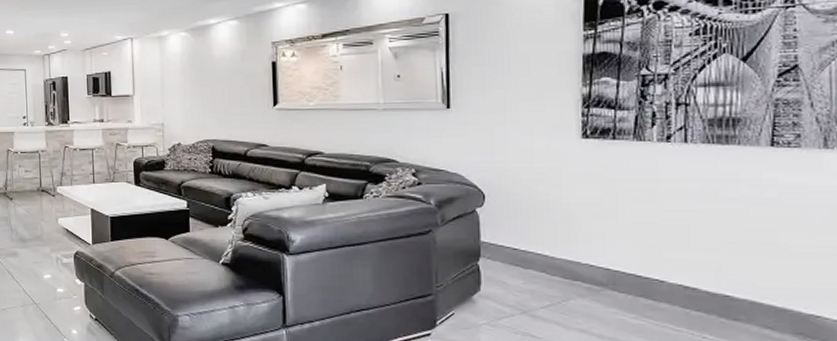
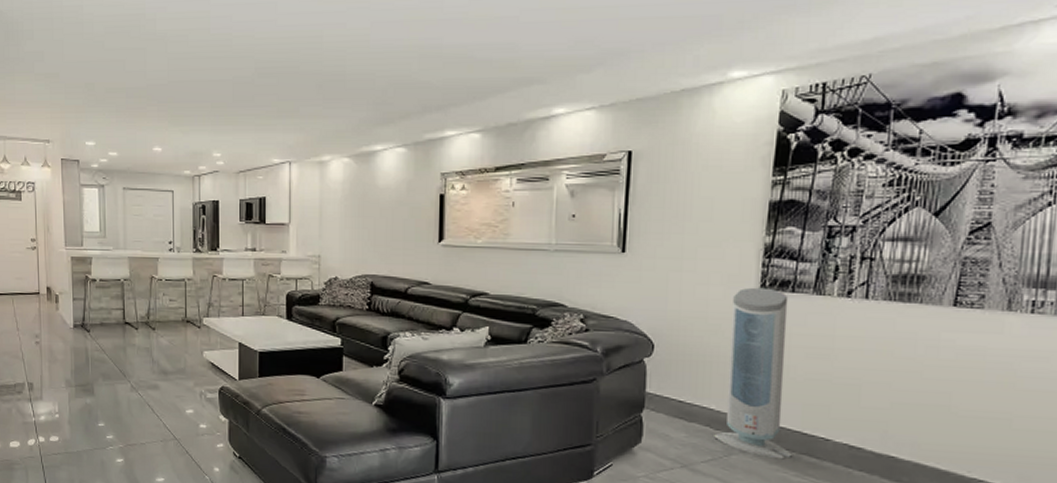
air purifier: none [551,136,629,303] -> present [714,287,792,460]

